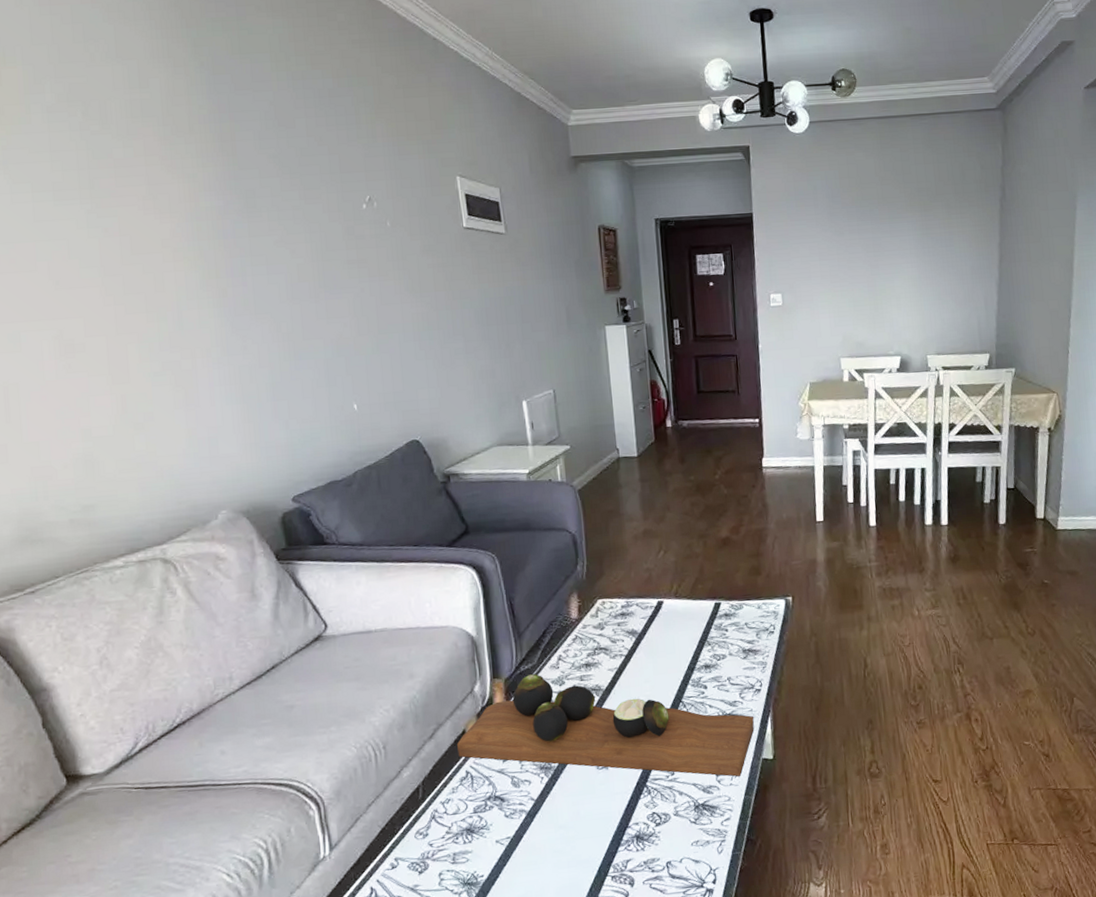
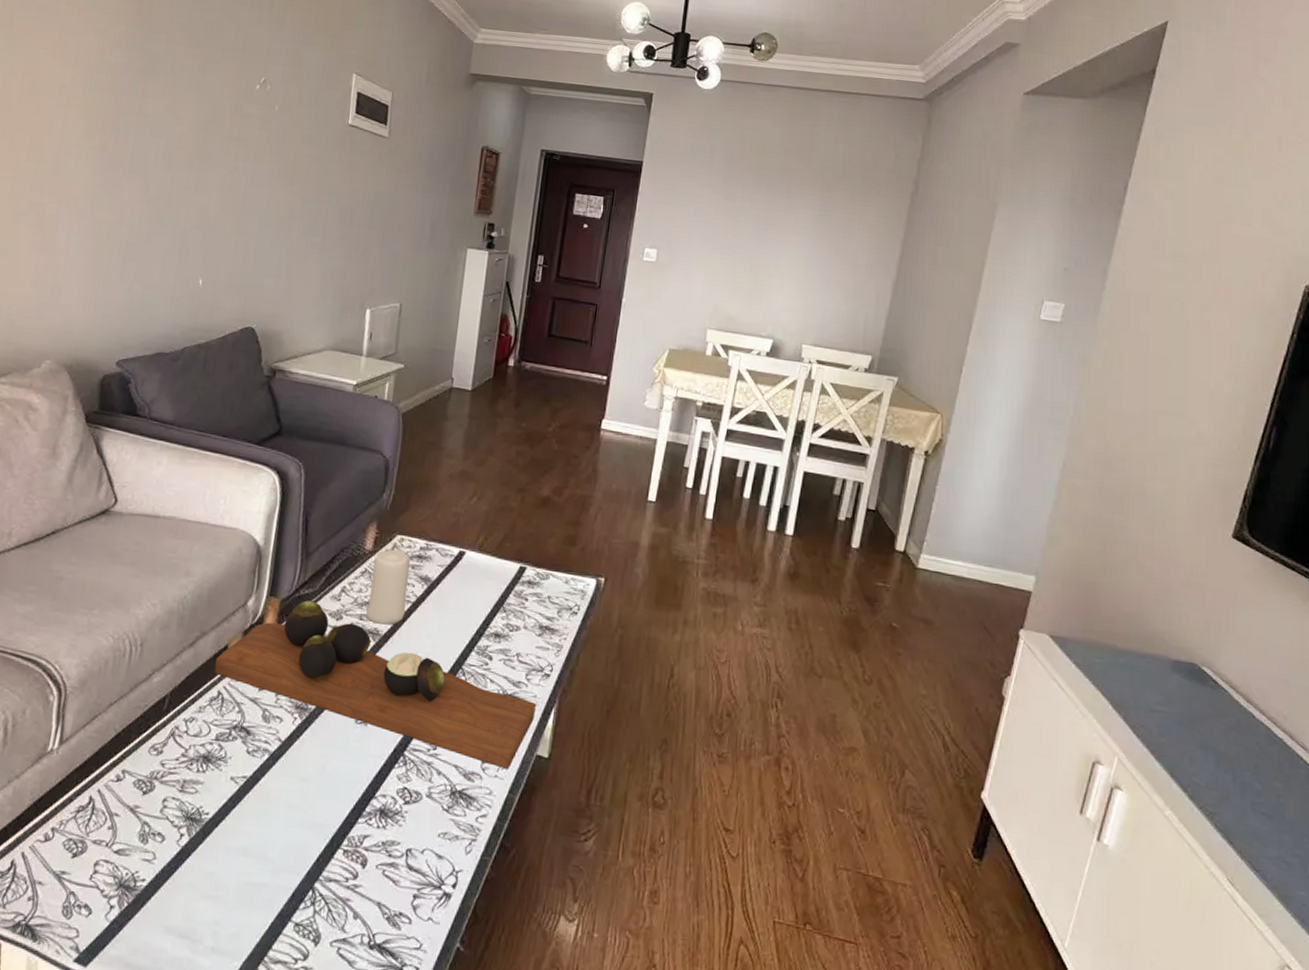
candle: none [582,612,621,681] -> present [365,549,410,625]

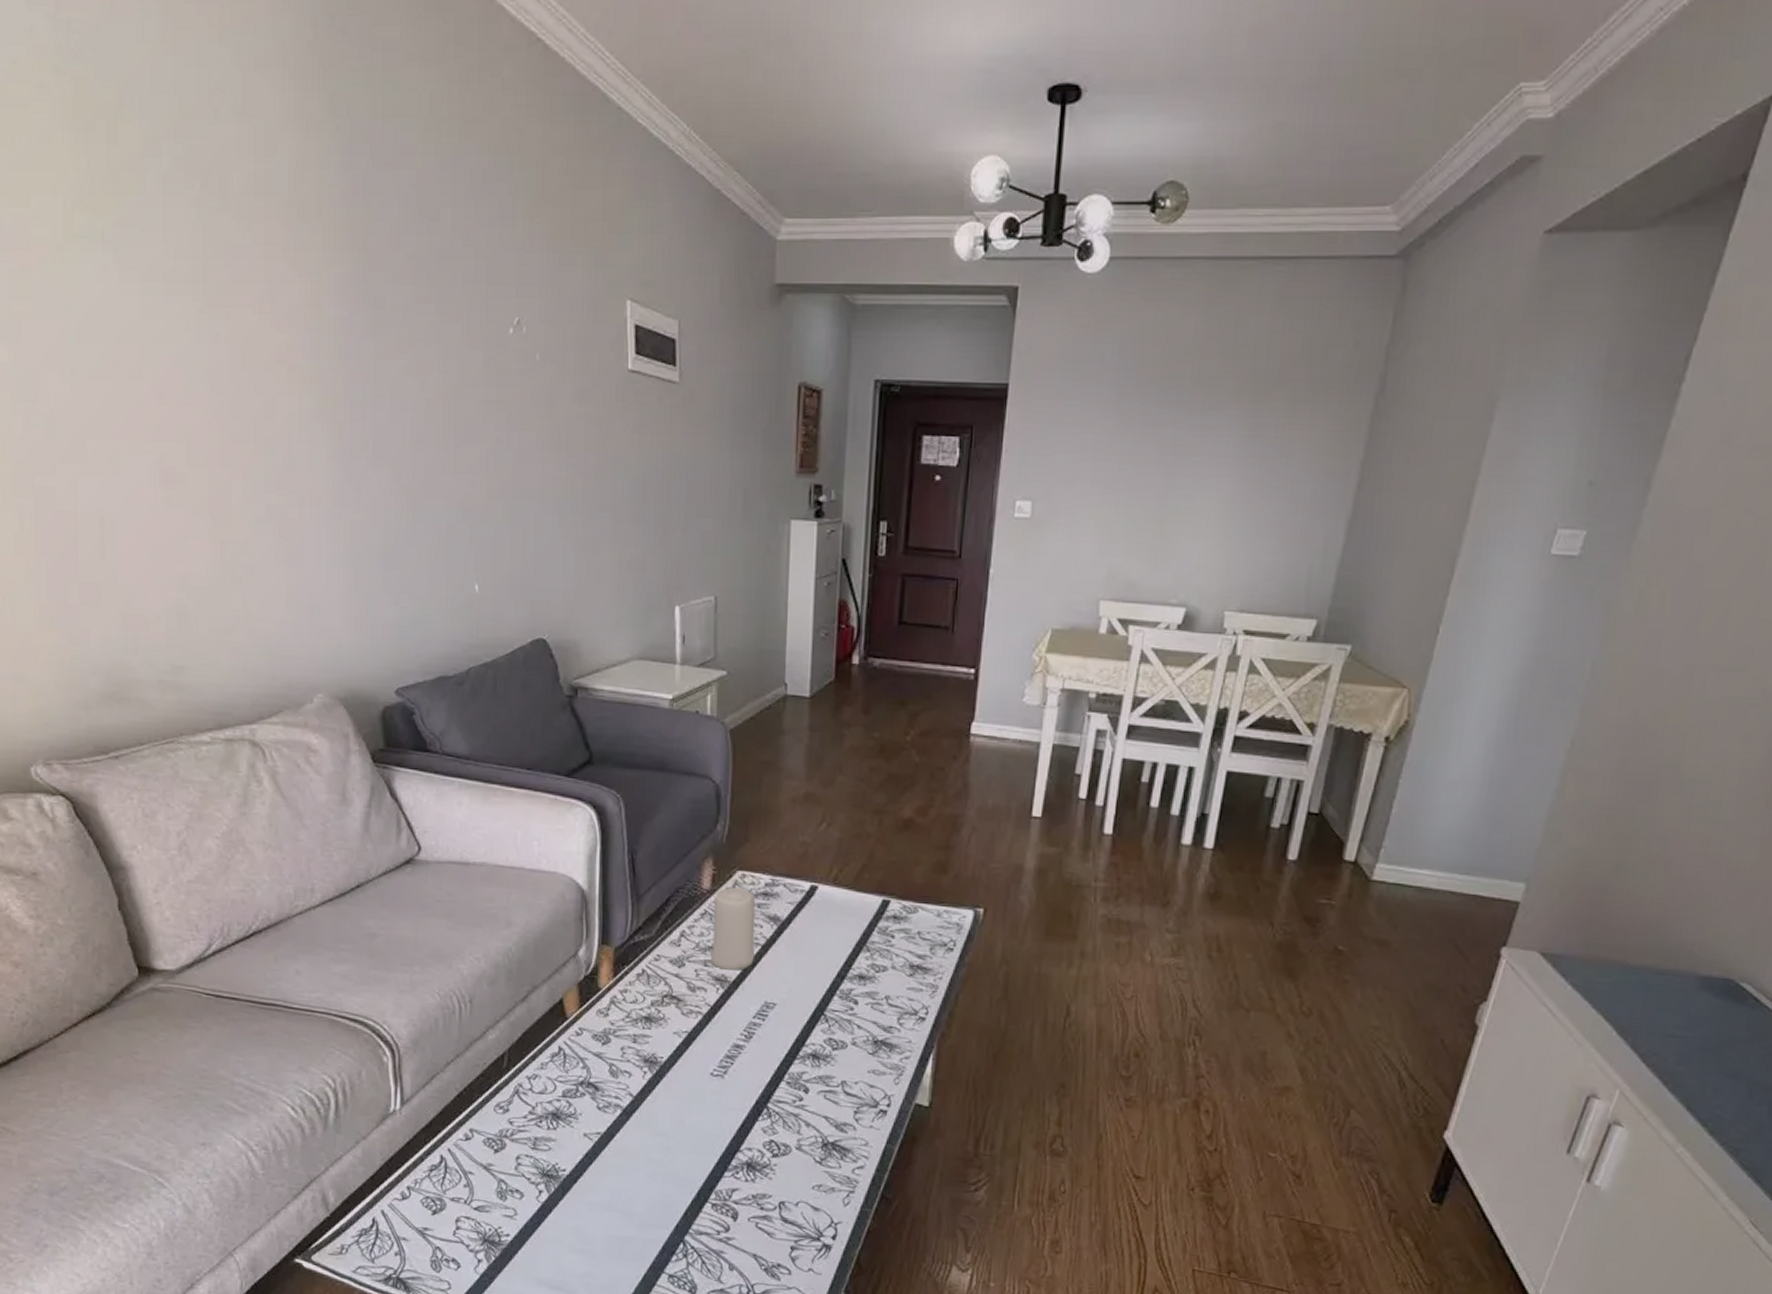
decorative tray: present [214,600,536,769] -> none [552,947,911,1119]

